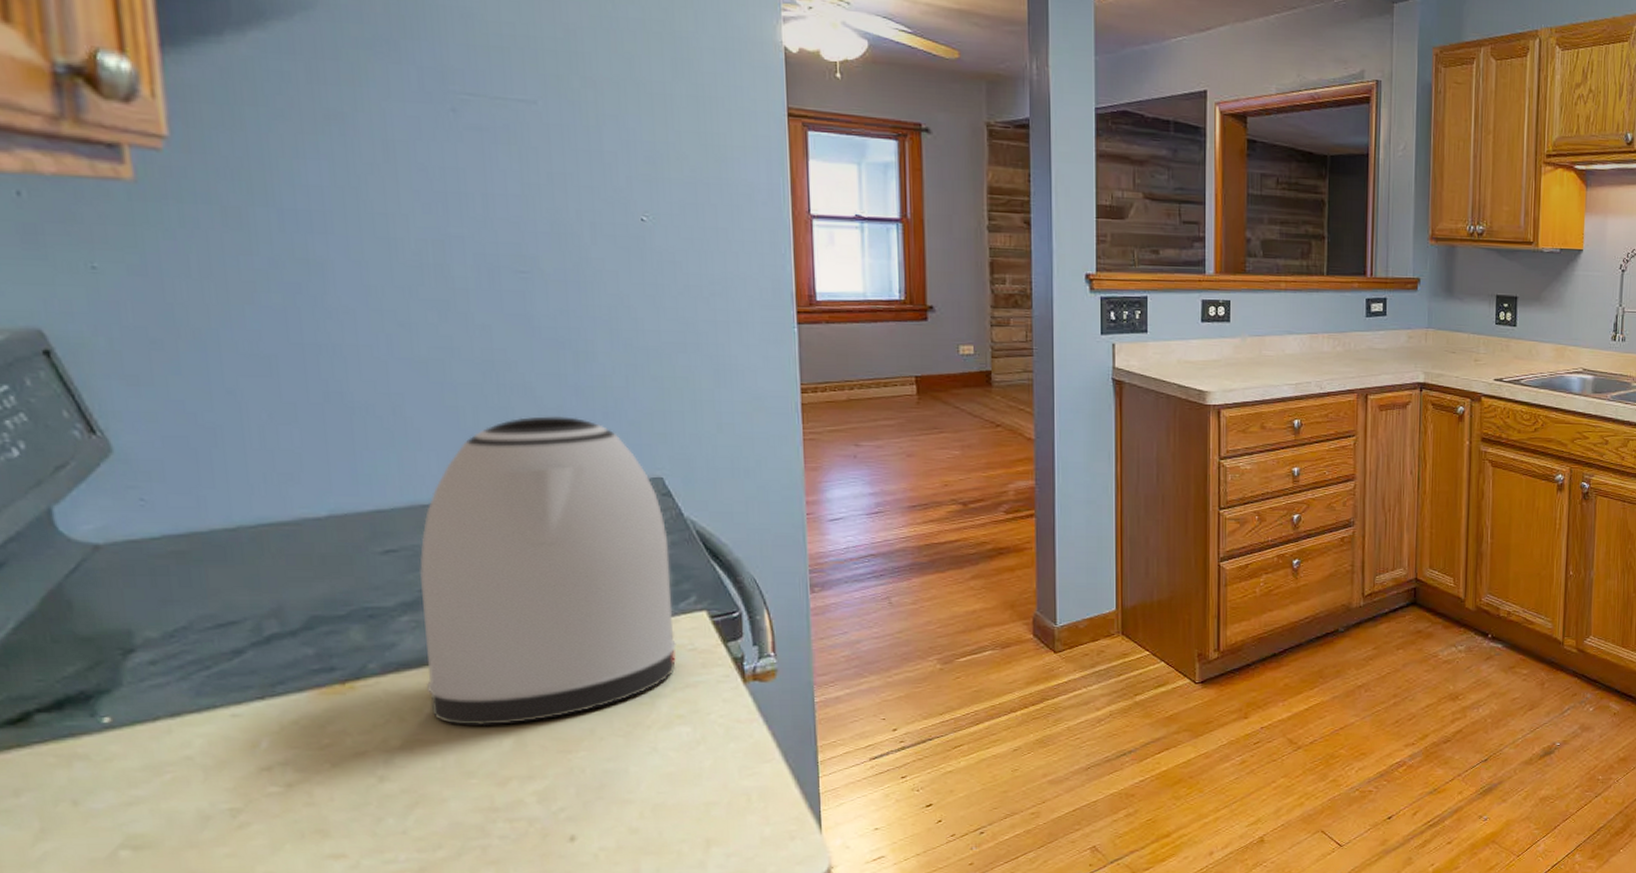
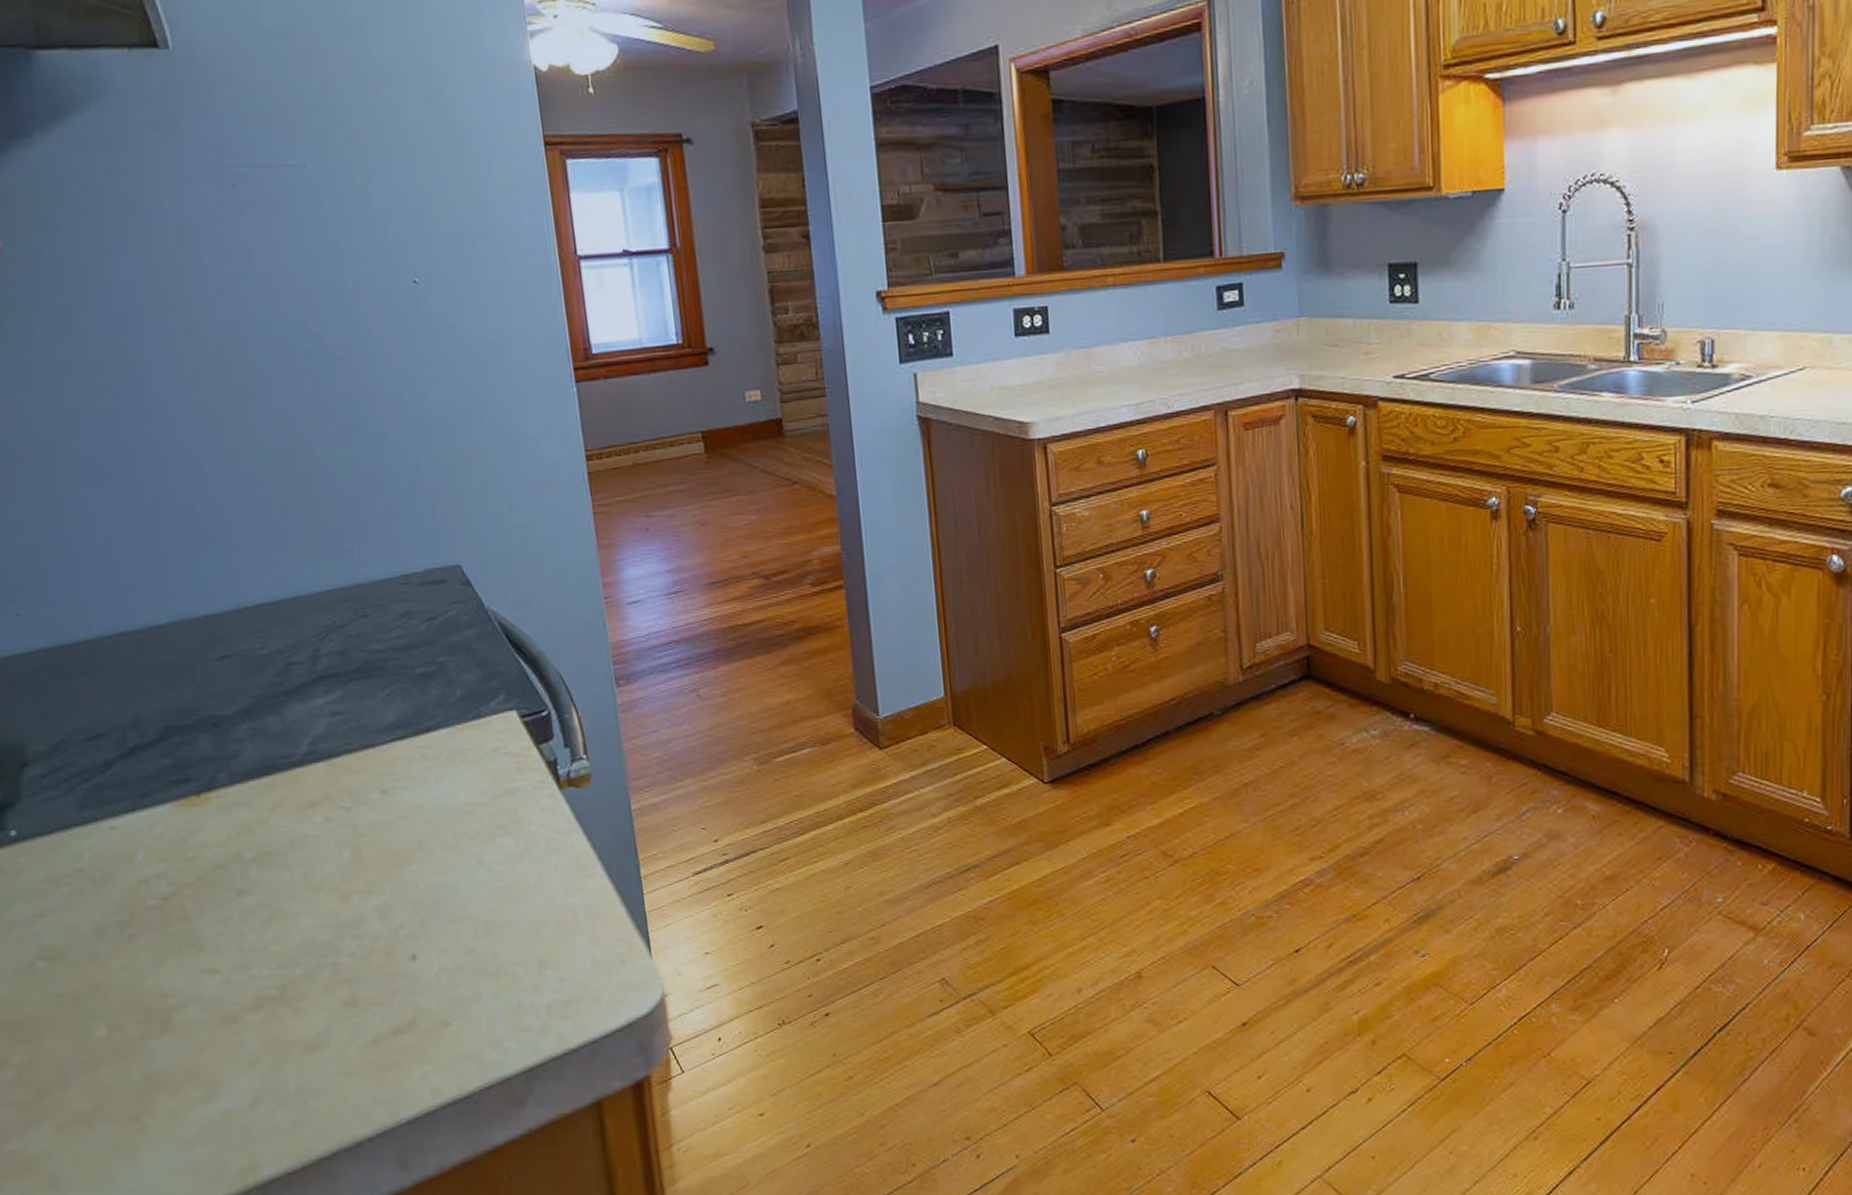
kettle: present [420,416,676,726] -> none [250,504,492,838]

